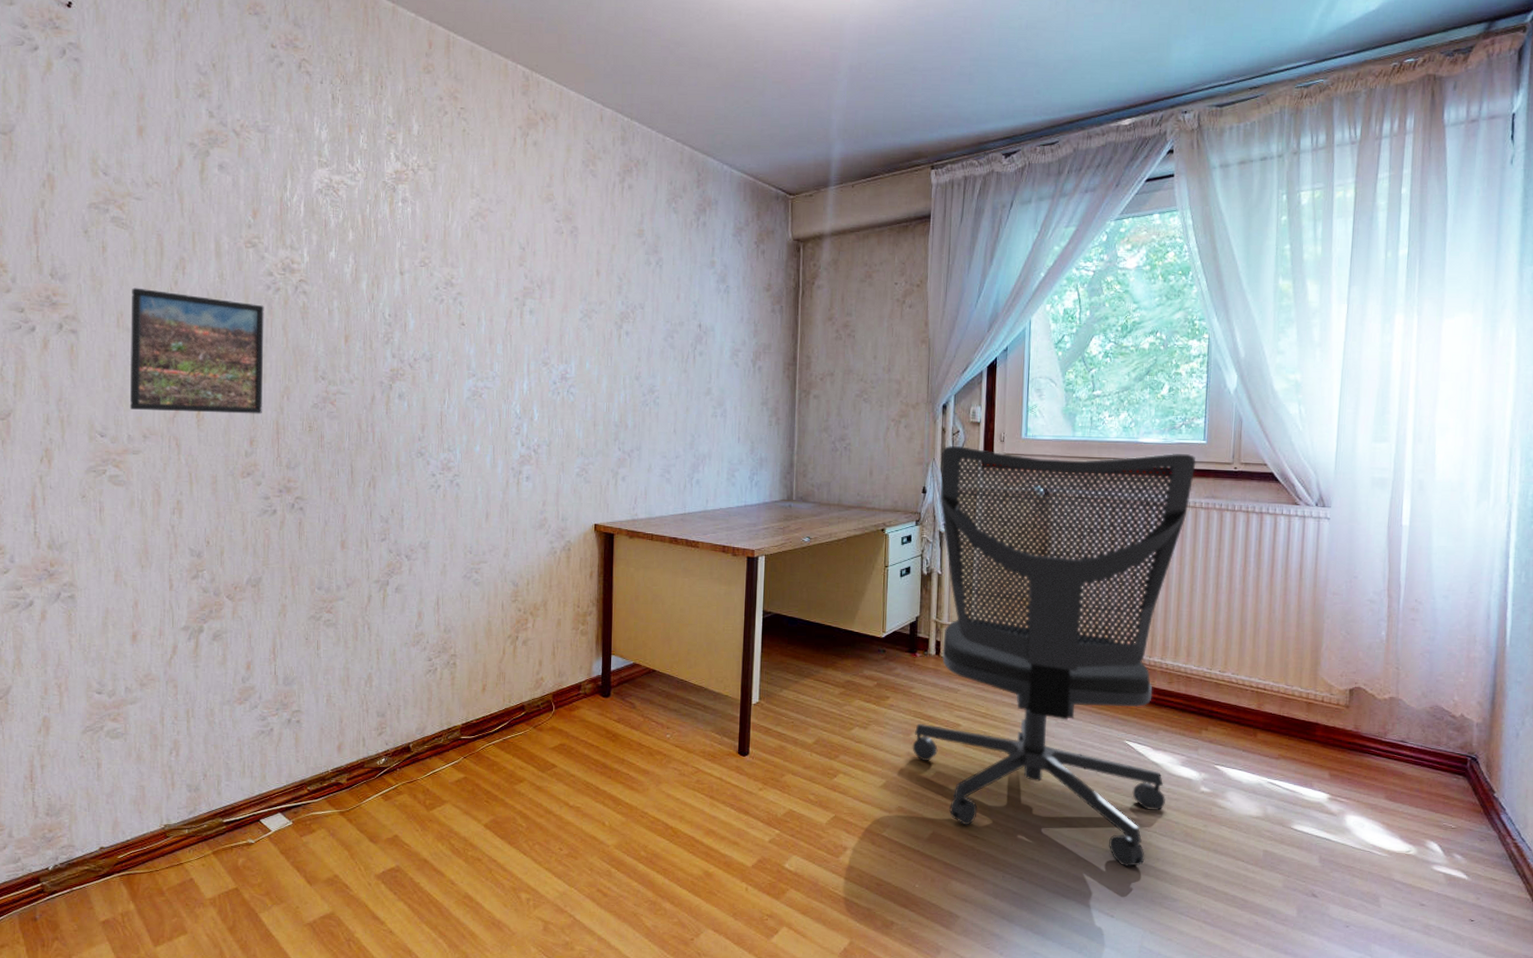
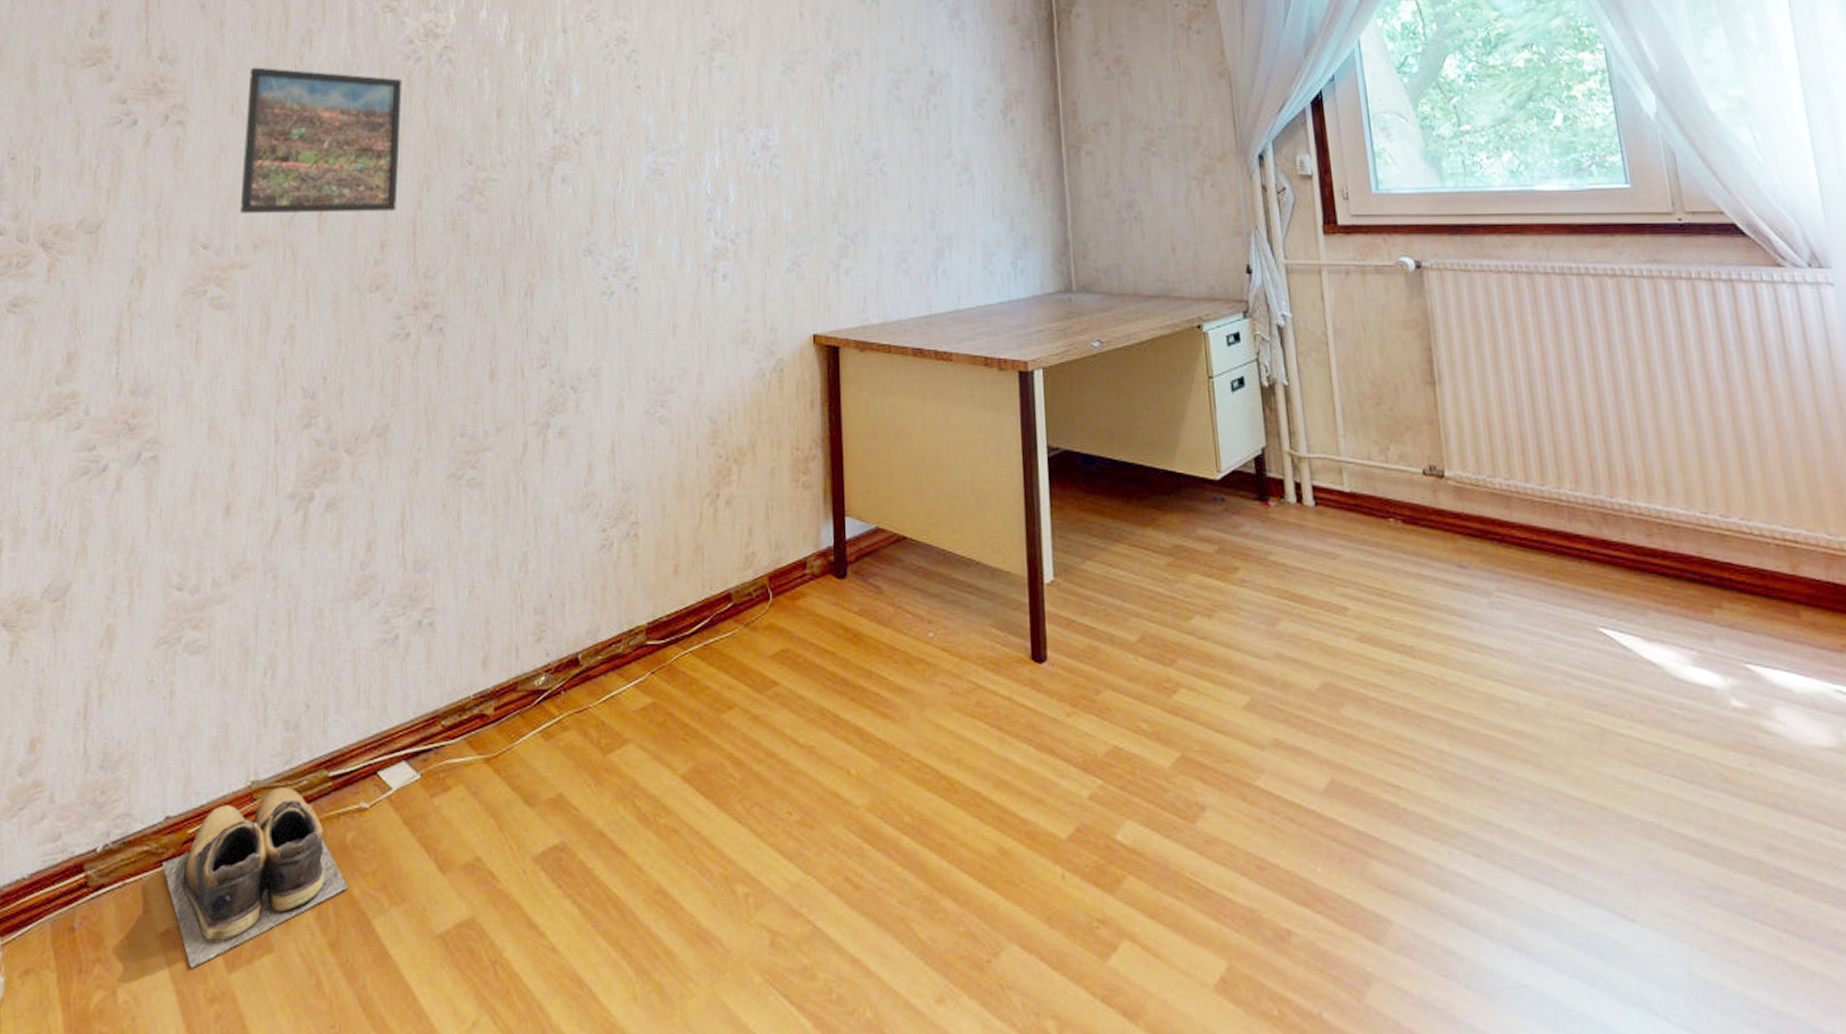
shoes: none [100,829,241,943] -> present [163,787,348,968]
office chair: present [912,445,1196,867] -> none [1264,202,1680,834]

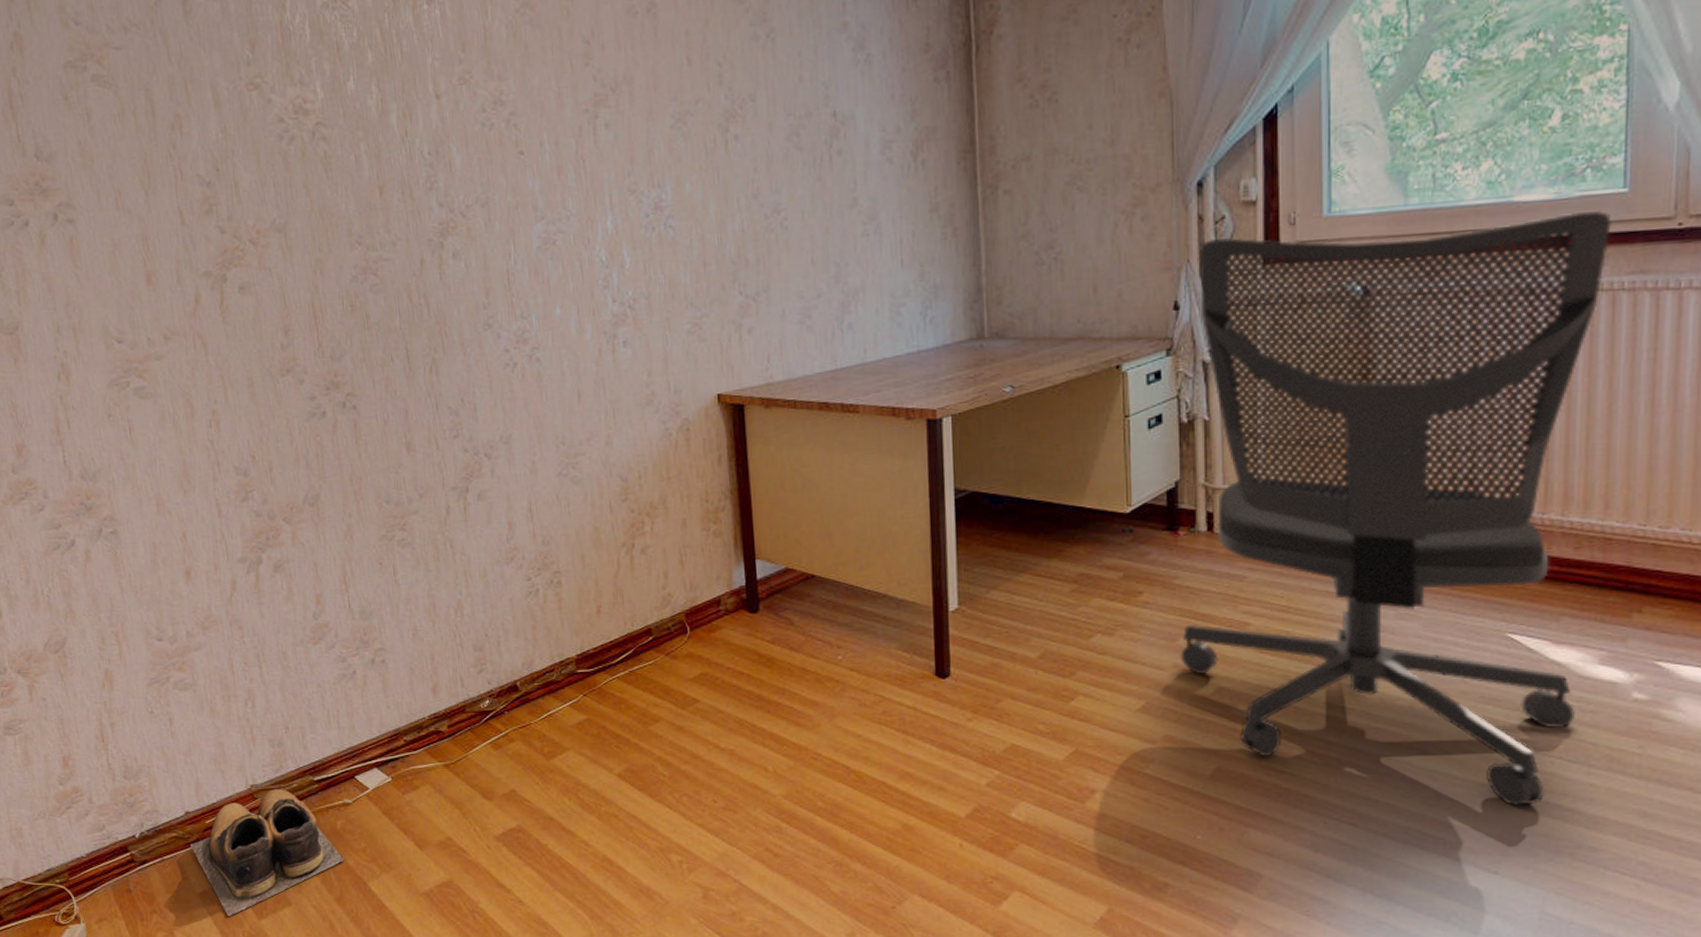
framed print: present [239,67,402,213] -> none [126,158,294,307]
office chair: none [1264,202,1680,834] -> present [1180,211,1612,805]

